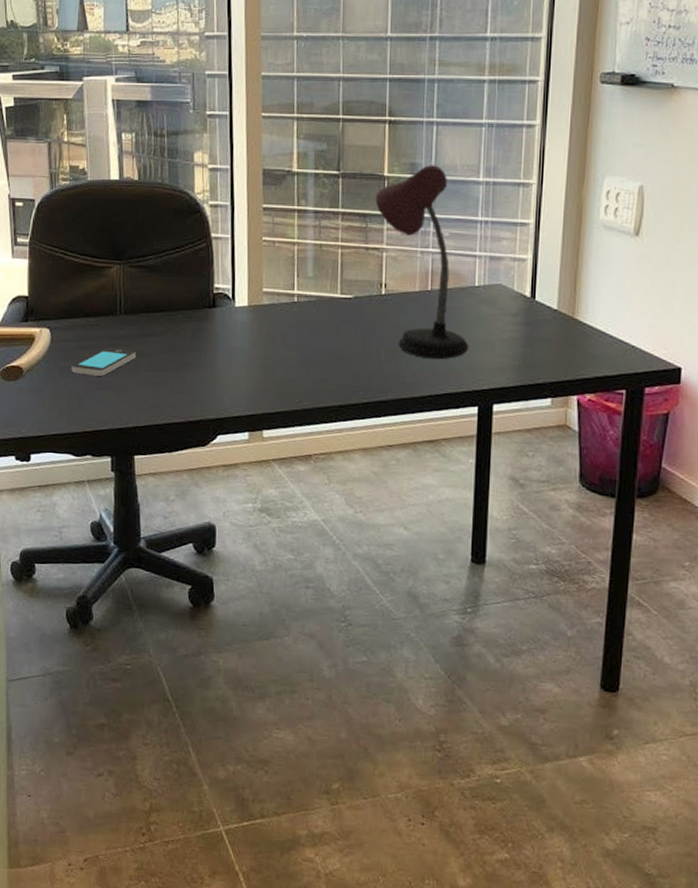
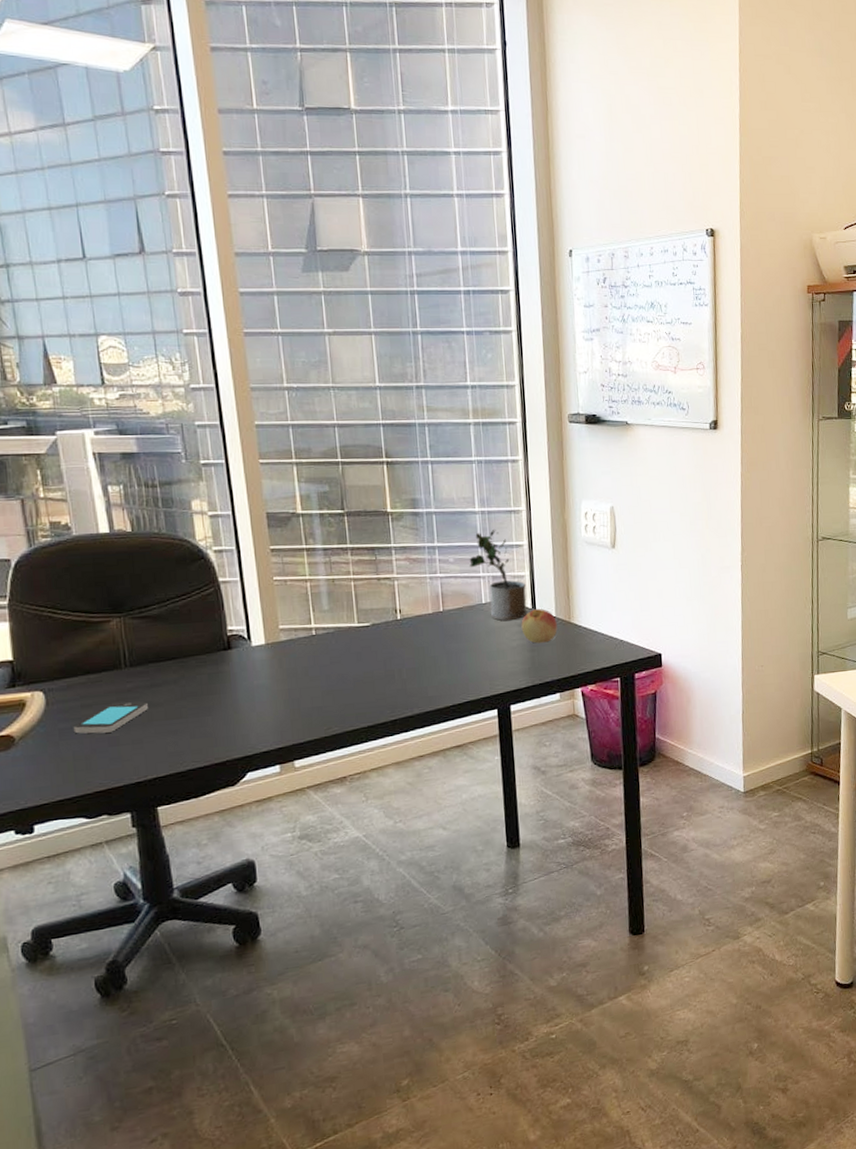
desk lamp: present [375,165,469,360] -> none [381,499,483,673]
potted plant: none [466,202,526,308] -> present [469,528,528,621]
apple: none [516,299,558,339] -> present [521,609,557,643]

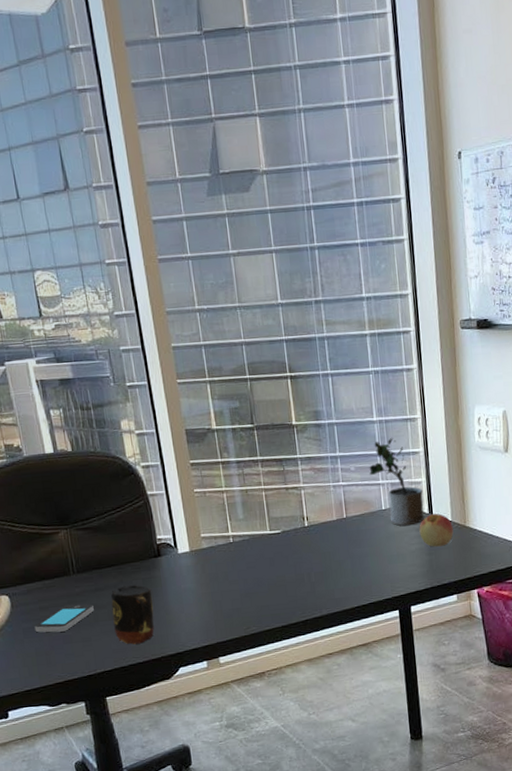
mug: none [169,680,220,747] -> present [111,585,154,645]

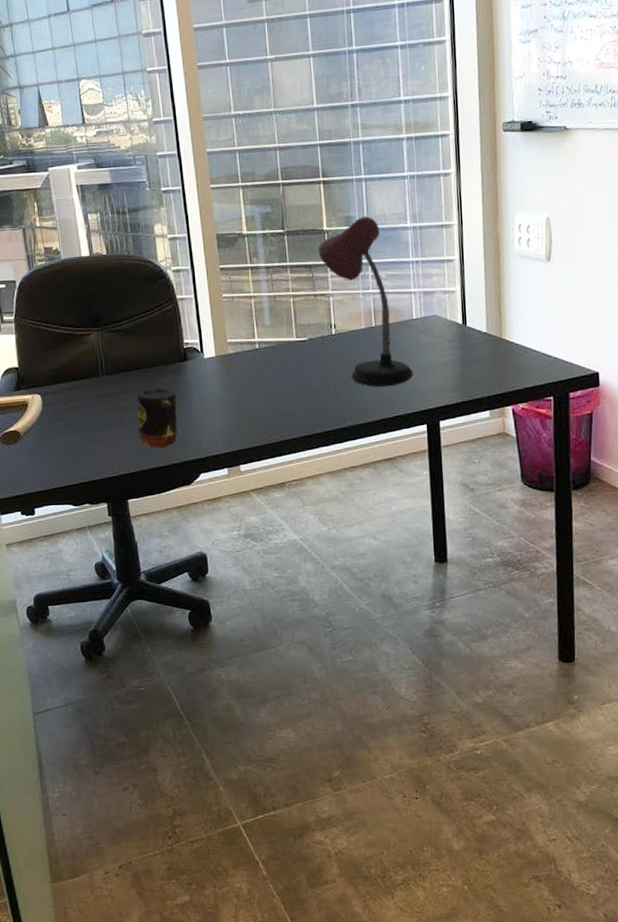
smartphone: present [34,604,94,633] -> none [63,405,120,433]
desk lamp: none [287,411,385,576] -> present [318,216,414,387]
potted plant: present [369,437,425,526] -> none [401,244,458,336]
apple: present [419,513,454,547] -> none [451,324,488,360]

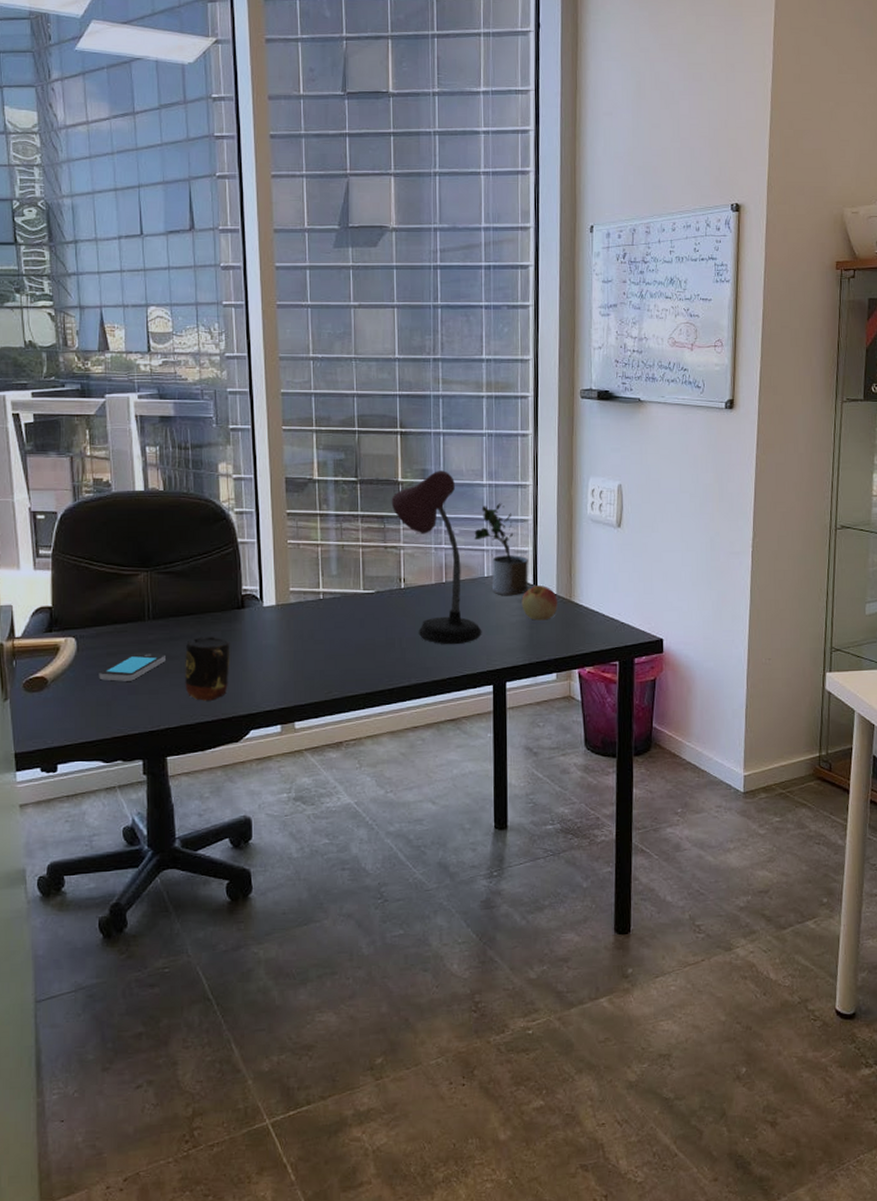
smartphone: none [63,405,120,433] -> present [99,652,165,681]
potted plant: none [401,244,458,336] -> present [474,502,529,595]
apple: none [451,324,488,360] -> present [521,585,558,621]

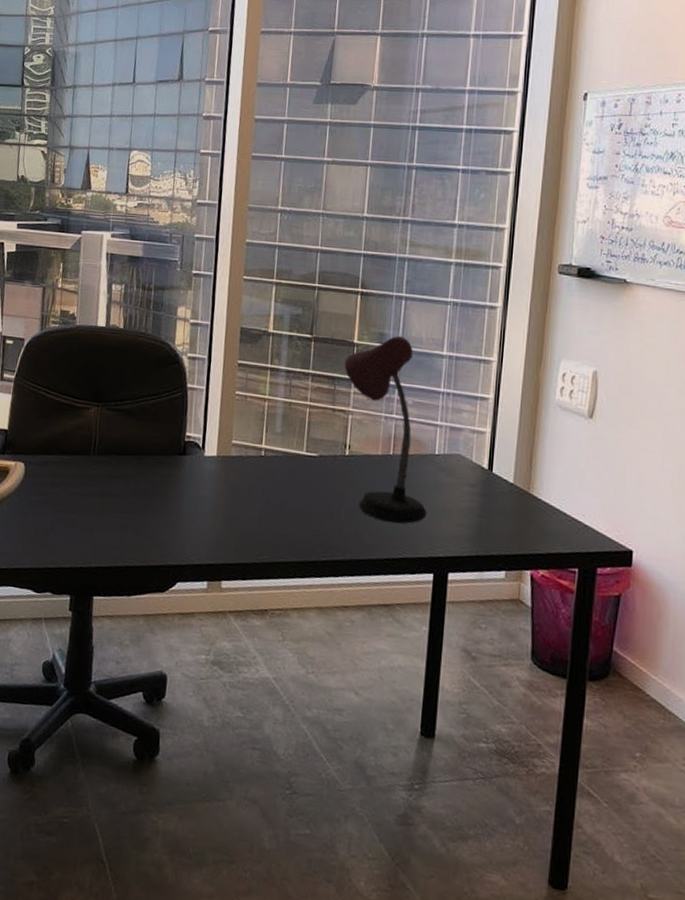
smartphone: present [99,652,165,681] -> none [40,485,105,514]
mug: present [185,637,230,701] -> none [119,478,168,546]
potted plant: present [474,502,529,595] -> none [428,376,485,479]
apple: present [521,585,558,621] -> none [473,471,514,511]

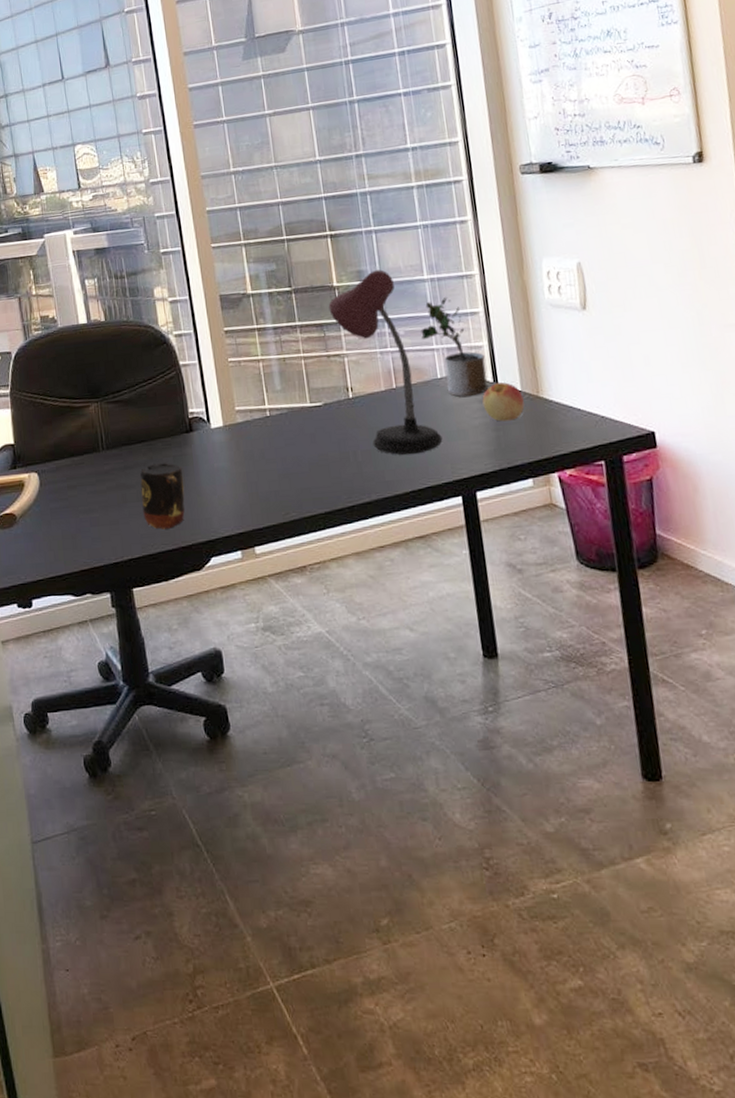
mug: none [119,478,168,546] -> present [140,463,185,529]
potted plant: none [428,376,485,479] -> present [421,296,489,397]
apple: none [473,471,514,511] -> present [482,382,525,422]

